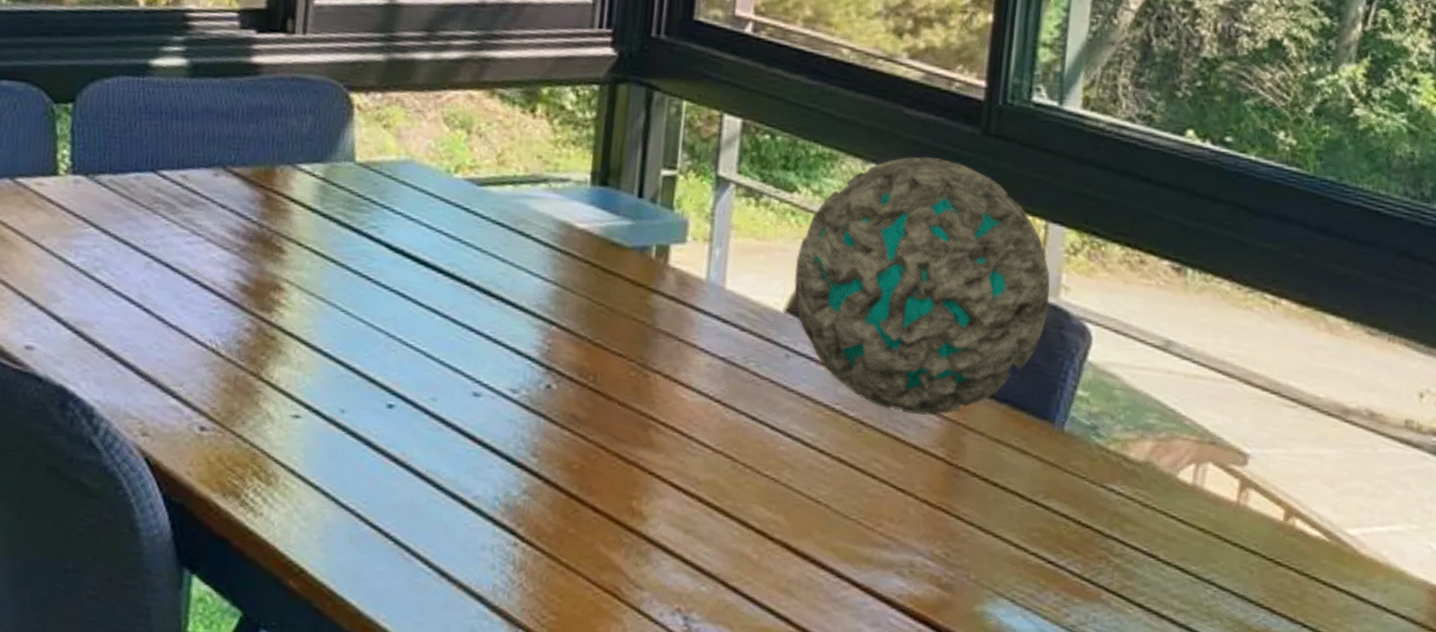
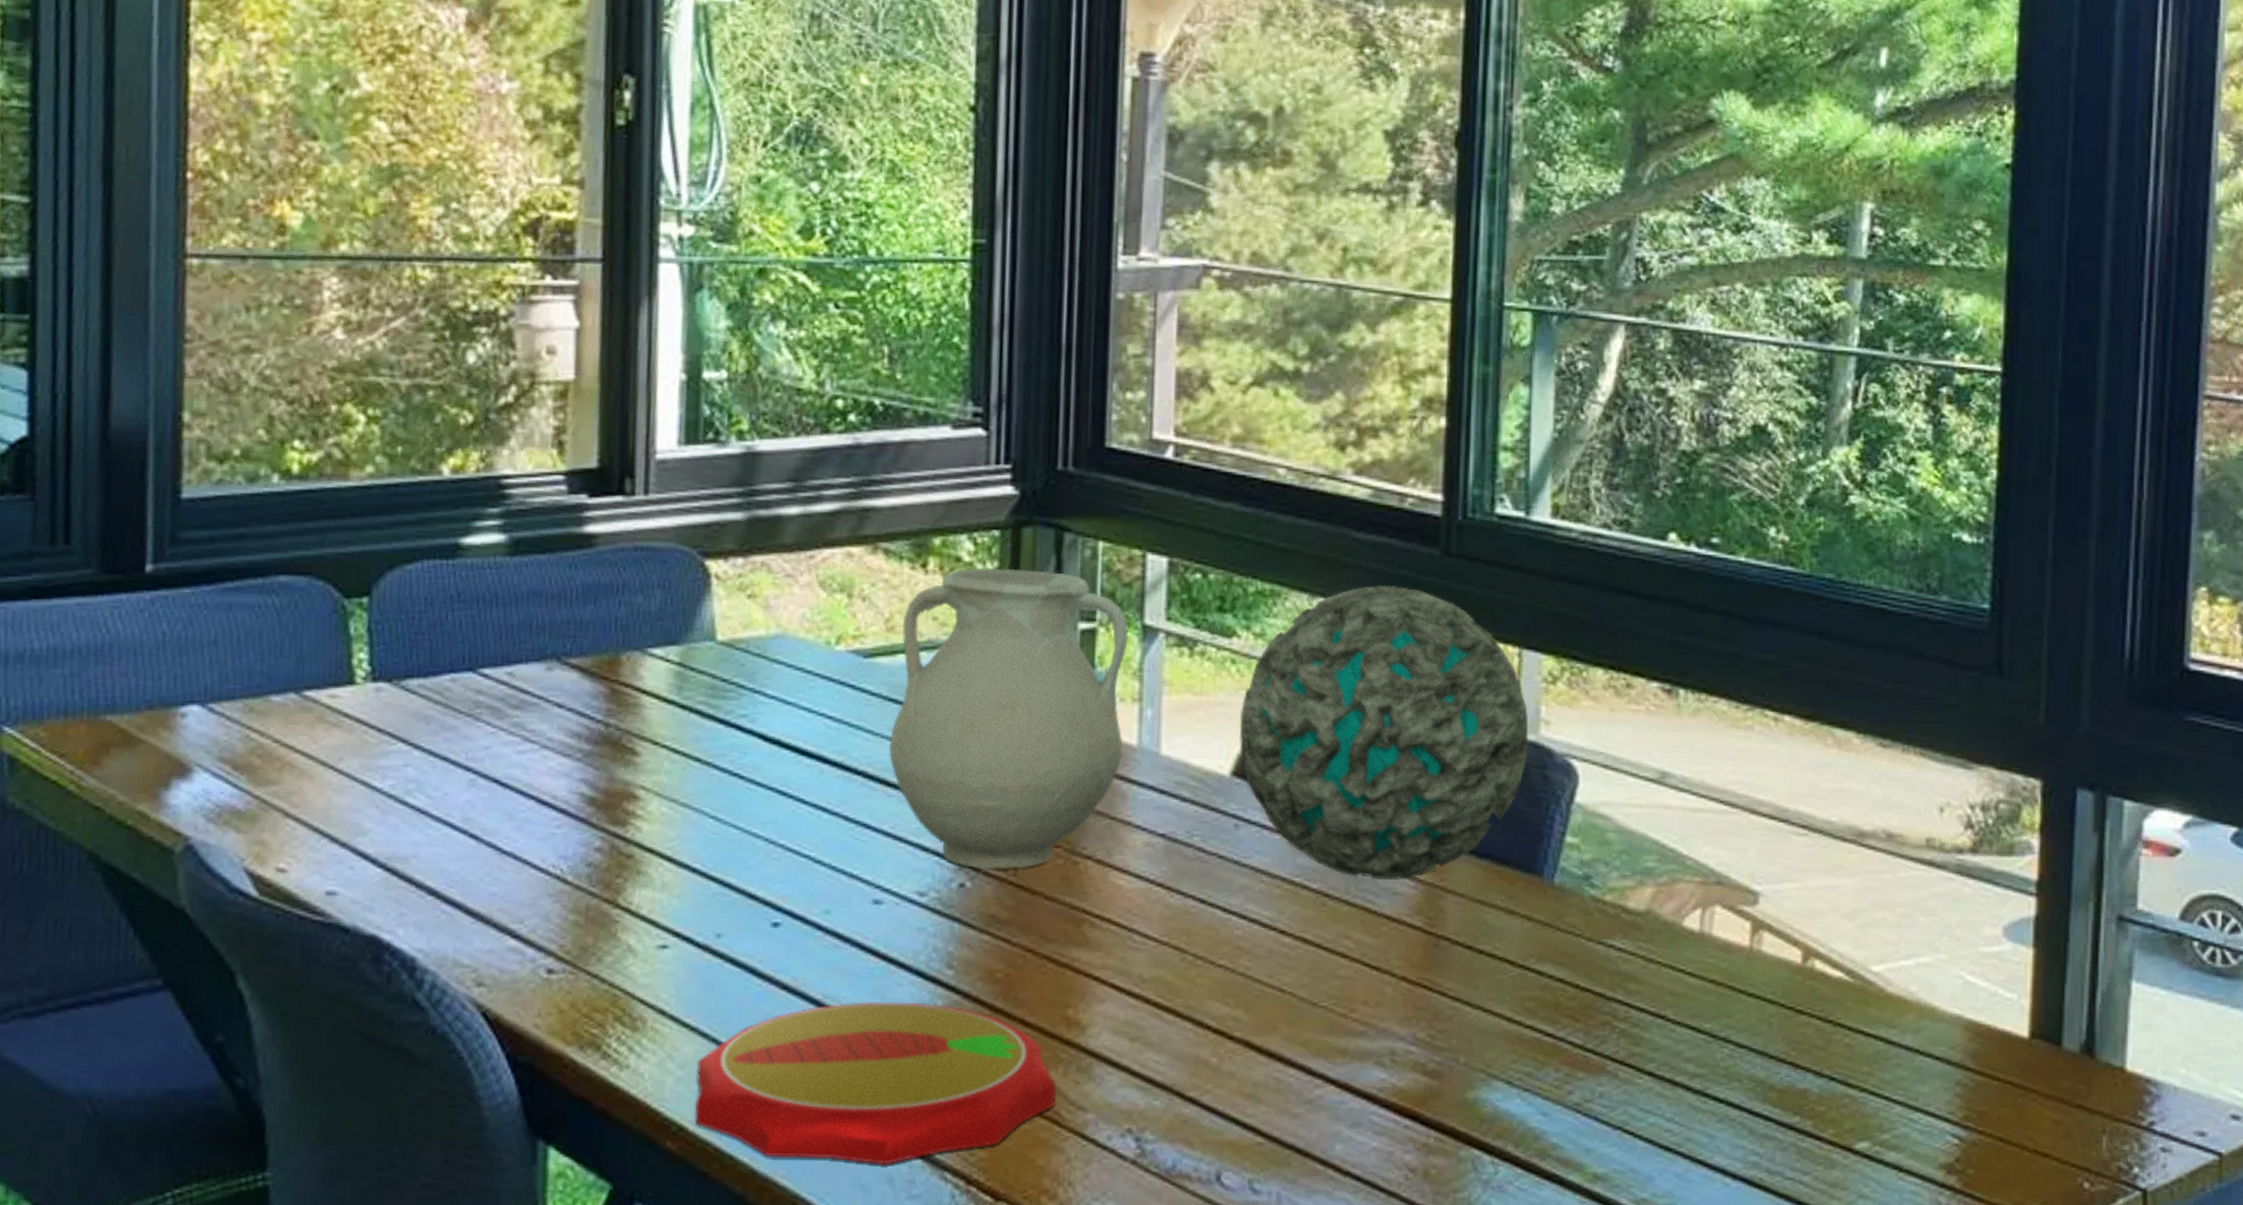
plate: none [313,478,618,619] -> present [694,1002,1056,1165]
vase: none [493,115,705,377] -> present [889,567,1129,869]

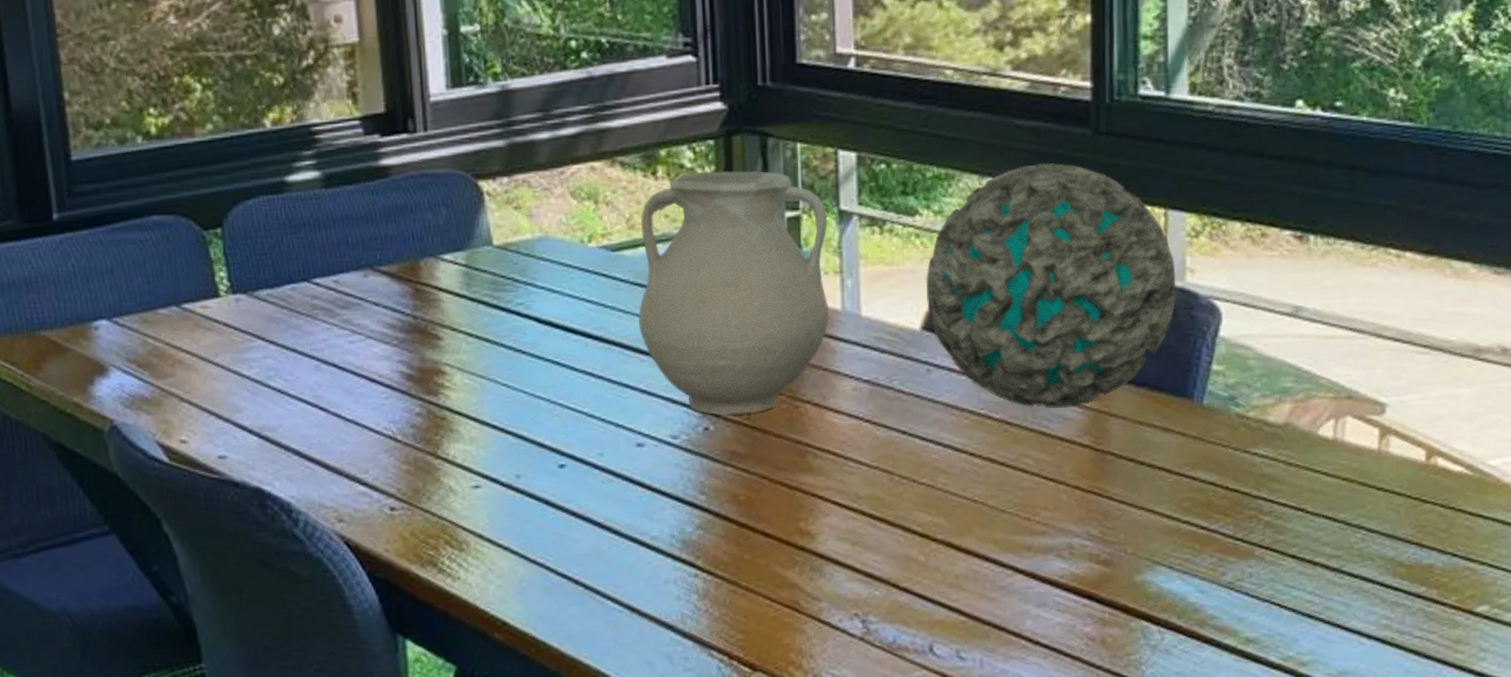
plate: present [694,1002,1056,1165] -> none [511,521,795,647]

